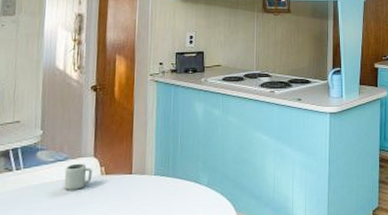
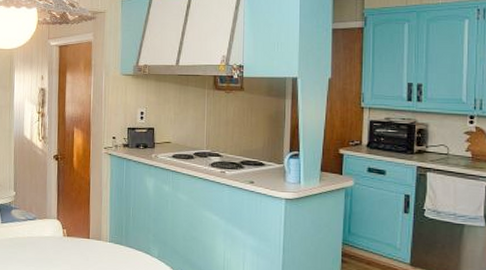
cup: present [64,163,92,190] -> none [33,223,56,247]

